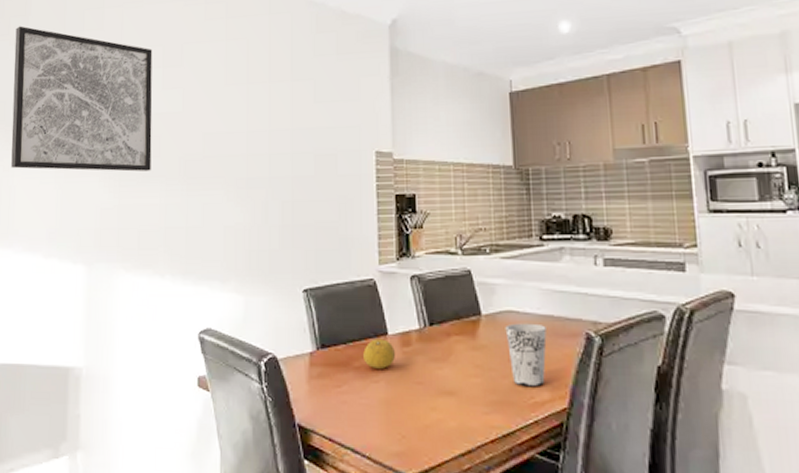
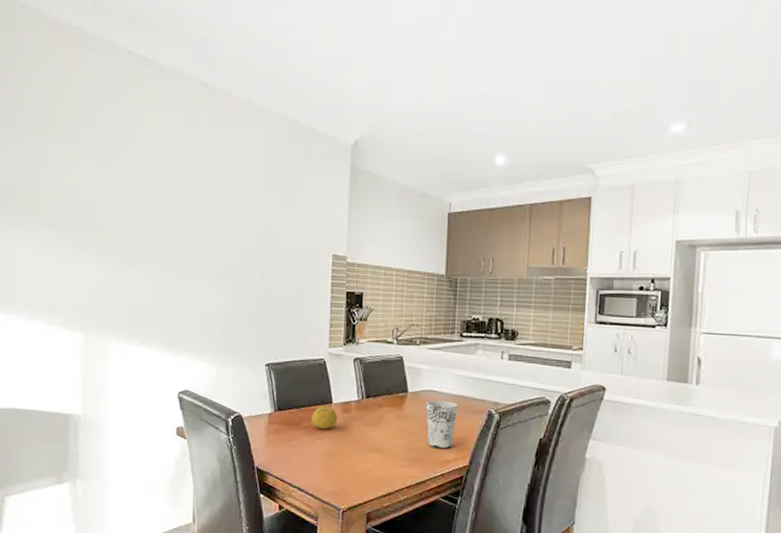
wall art: present [11,26,153,172] -> none [15,117,142,257]

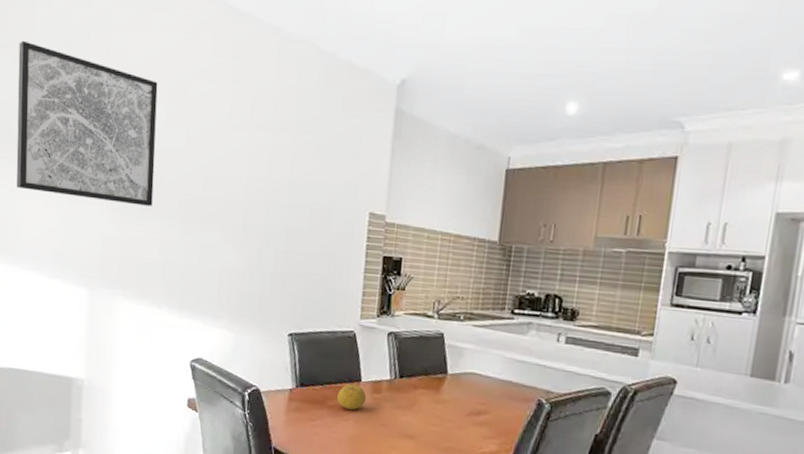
wall art: none [15,117,142,257] -> present [16,40,158,206]
cup: present [425,400,458,449] -> none [466,384,504,440]

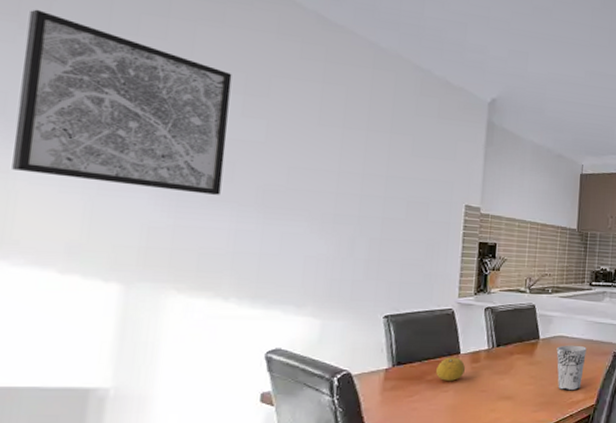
cup: none [466,384,504,440] -> present [556,345,587,391]

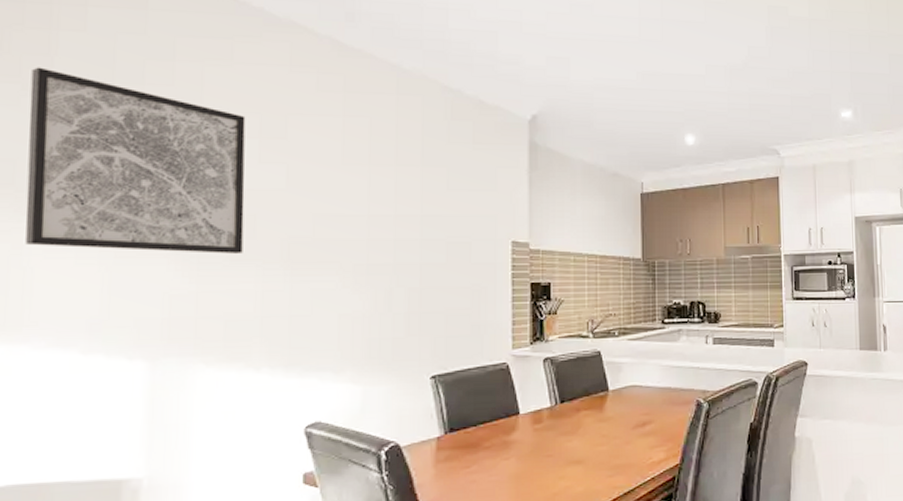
fruit: present [436,357,466,381] -> none [494,418,527,447]
cup: present [556,345,587,391] -> none [629,395,664,450]

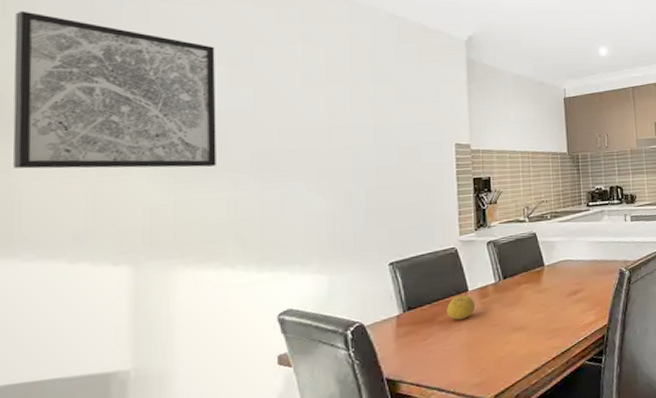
fruit: none [494,418,527,447] -> present [447,295,476,320]

